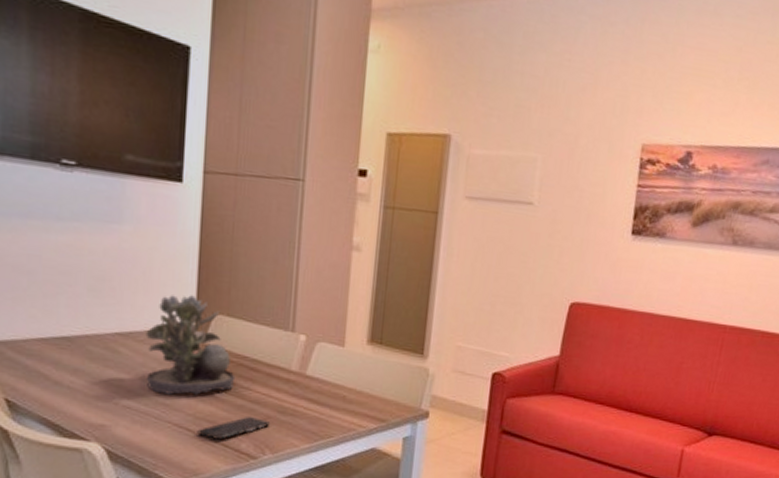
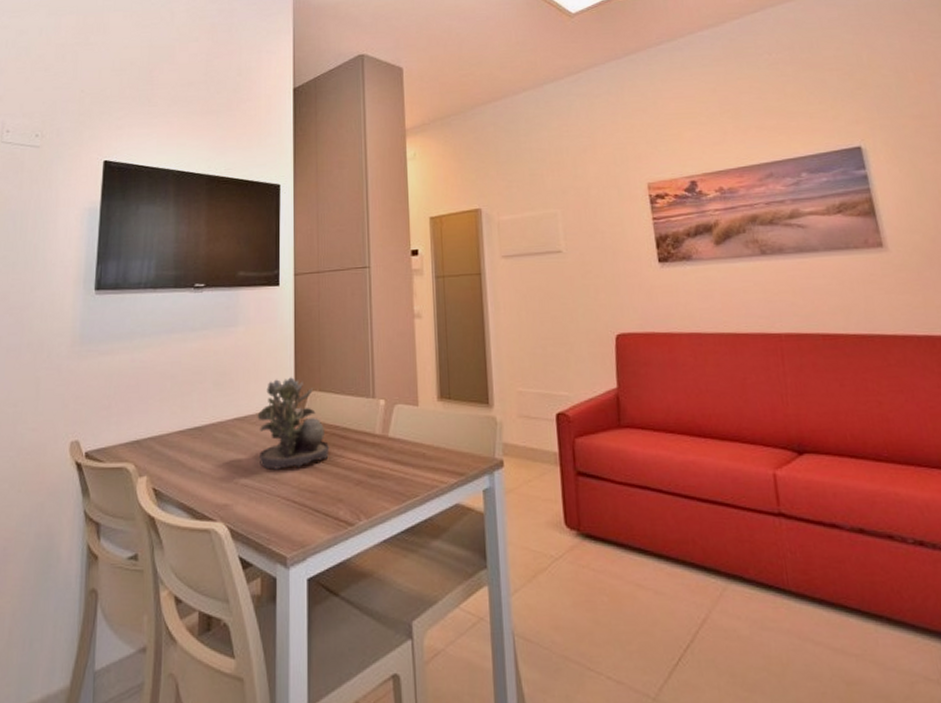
smartphone: present [197,417,270,440] -> none [302,484,362,509]

